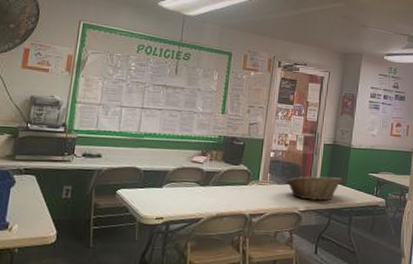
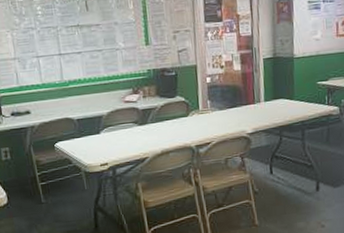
fruit basket: present [286,176,342,201] -> none [229,92,289,121]

